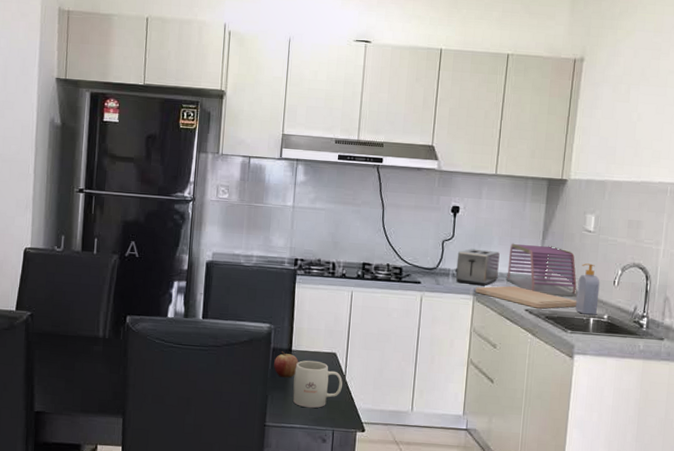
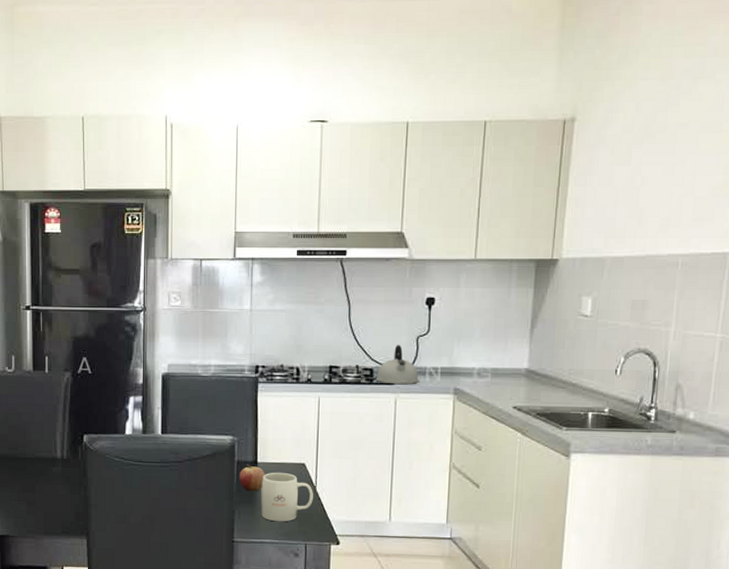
kettle: none [404,247,443,284] -> present [375,345,419,385]
toaster: present [455,249,500,286] -> none [432,343,482,384]
cutting board: present [475,286,577,309] -> none [456,382,573,405]
dish rack: present [505,243,577,297] -> none [489,334,572,391]
soap bottle: present [575,263,600,315] -> none [571,352,600,409]

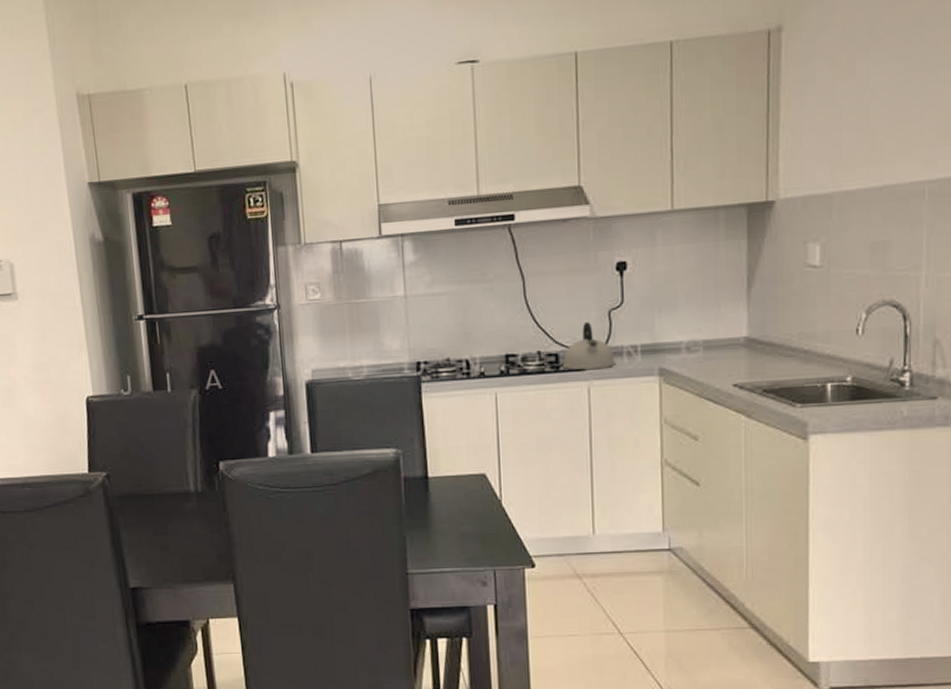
fruit: present [239,464,265,492] -> none [408,480,439,513]
mug: present [260,472,313,522] -> none [435,486,499,546]

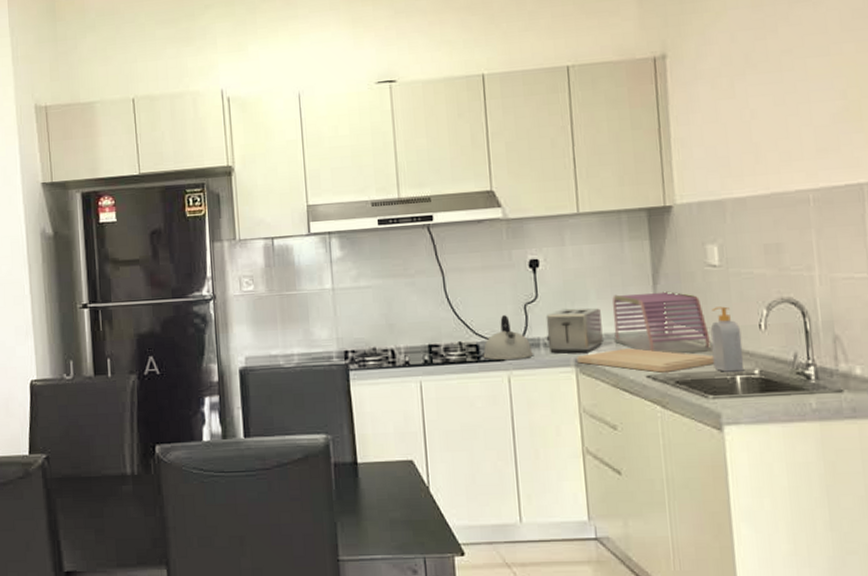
toaster: none [630,313,690,363] -> present [546,308,603,354]
cutting board: none [661,356,806,381] -> present [577,348,715,373]
dish rack: none [701,295,804,362] -> present [612,291,712,354]
soap bottle: none [804,310,837,380] -> present [710,306,744,372]

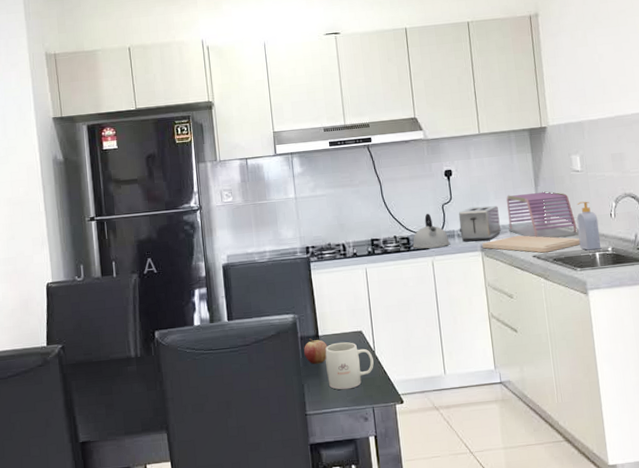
fruit: none [338,466,368,498] -> present [304,338,328,364]
mug: none [364,472,427,533] -> present [325,341,374,390]

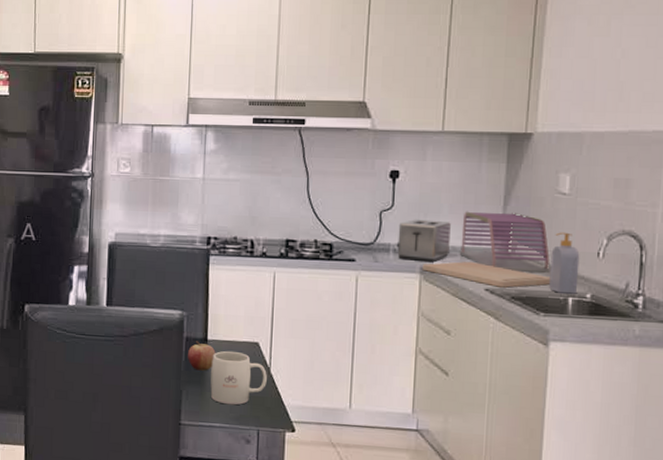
kettle: present [412,214,450,249] -> none [335,219,382,262]

